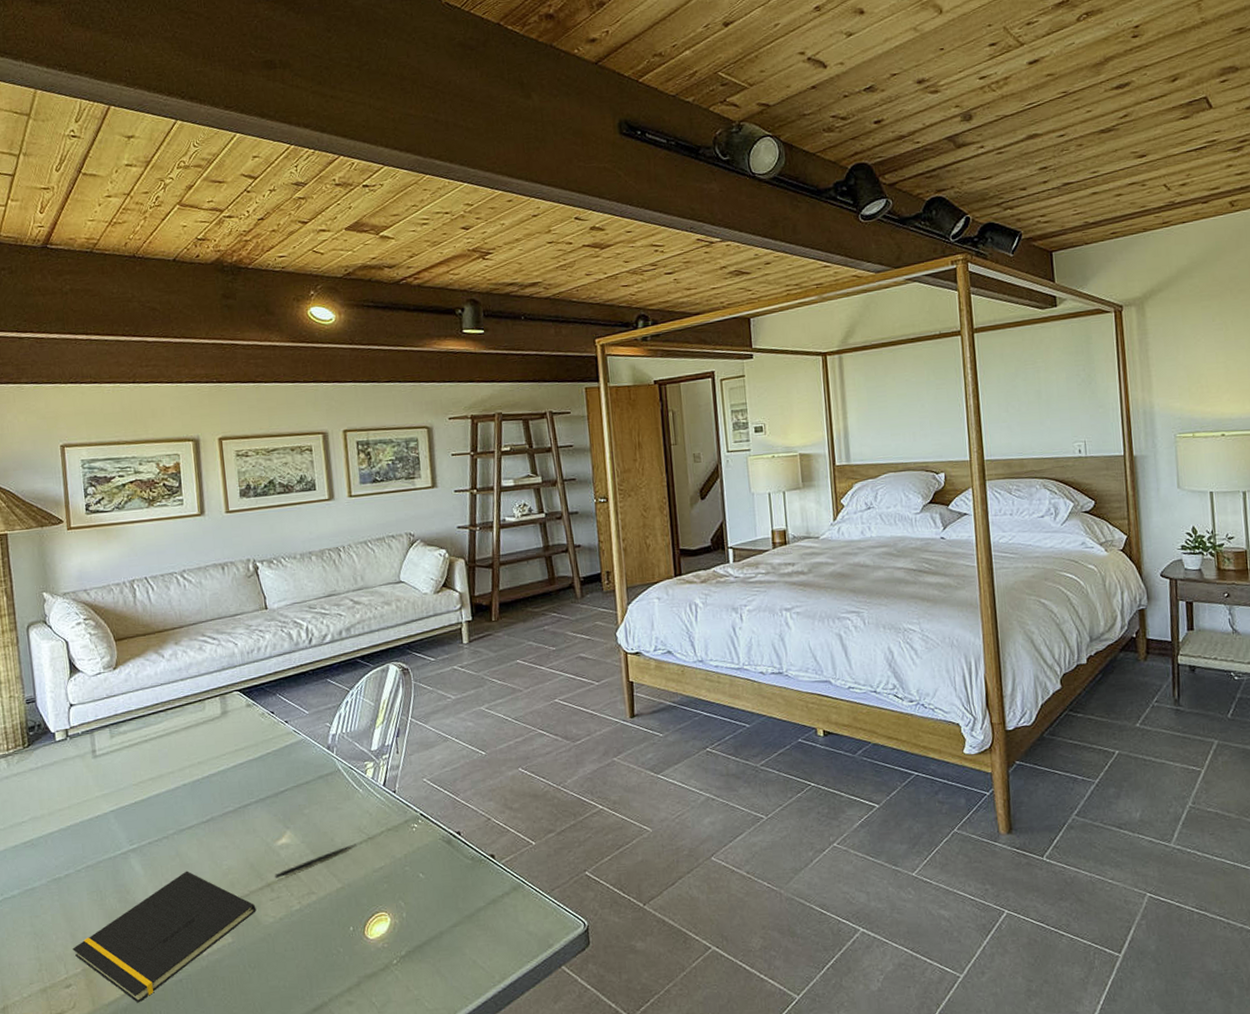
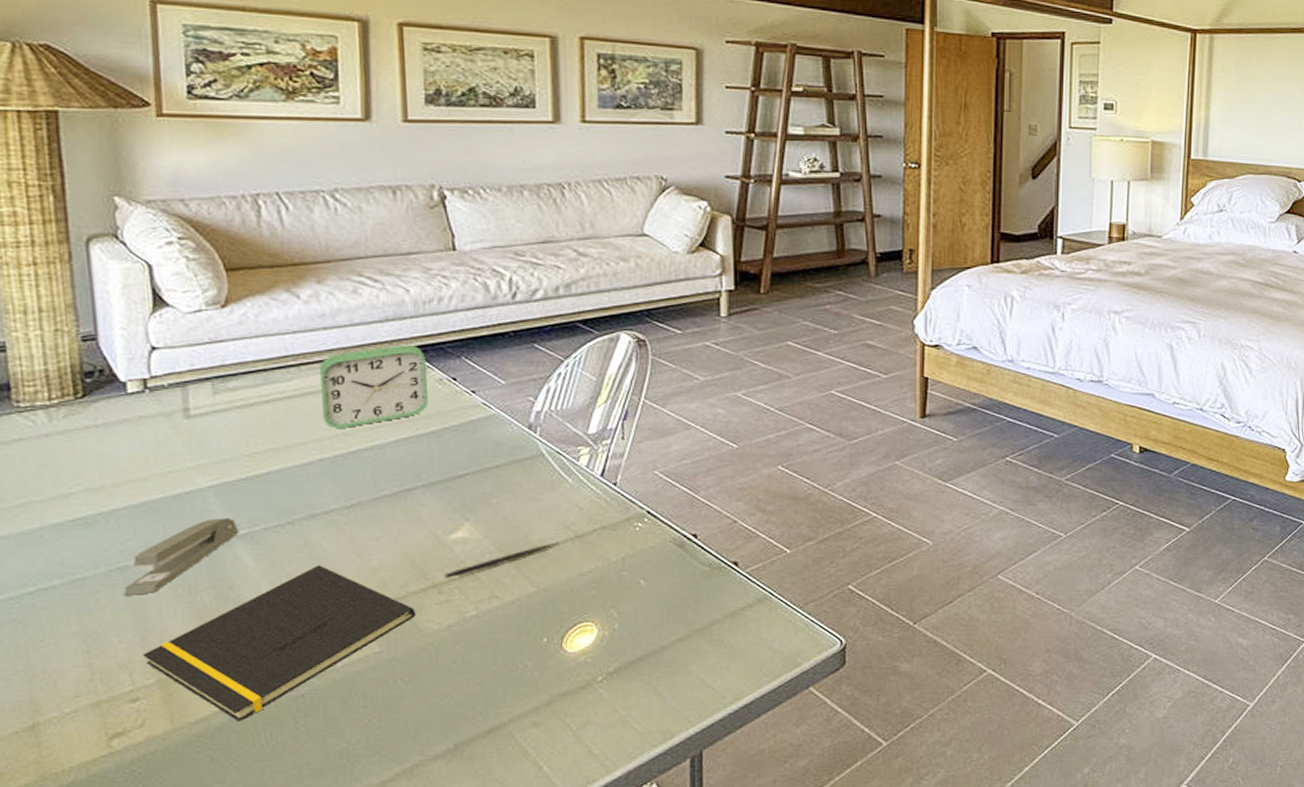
stapler: none [58,835,132,901] -> present [124,517,239,596]
alarm clock: none [180,687,256,759] -> present [320,344,429,428]

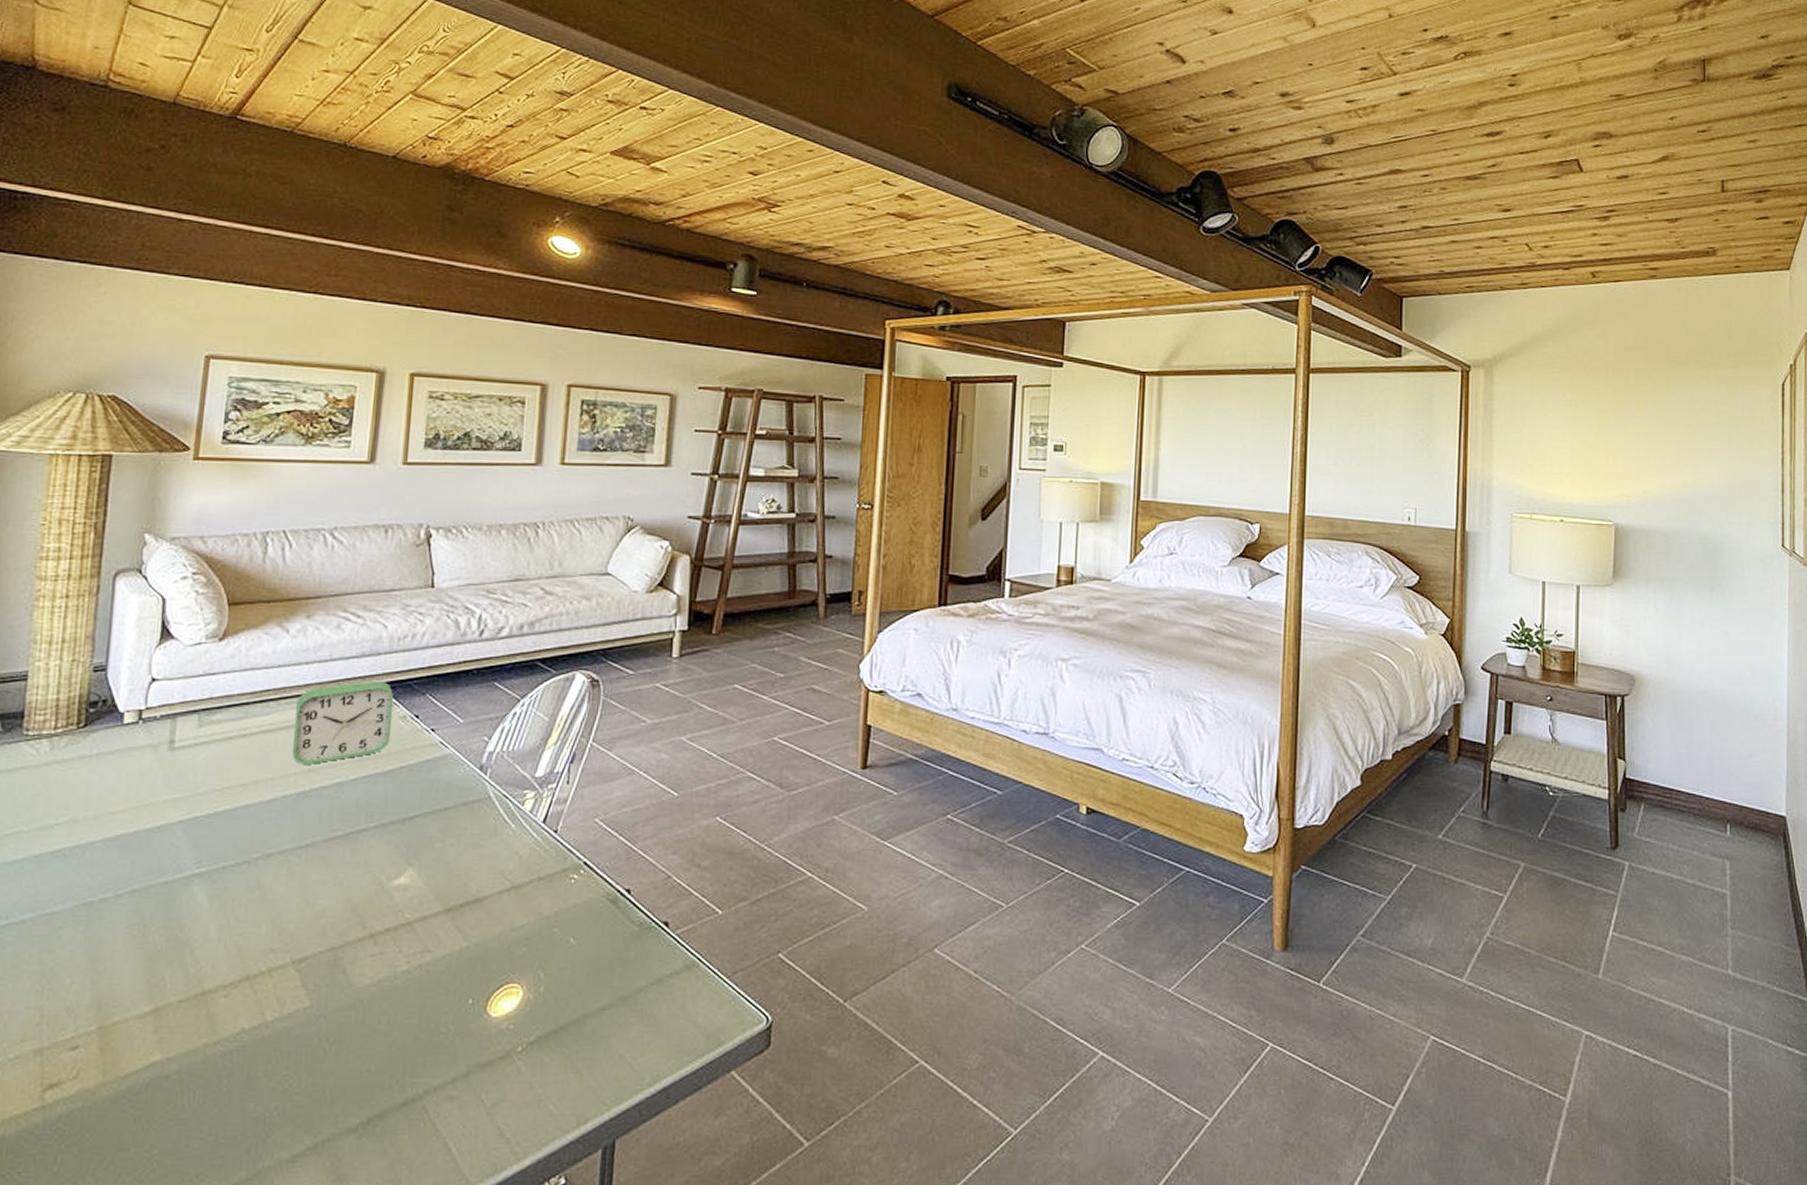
stapler: present [124,517,239,596] -> none [84,854,199,933]
notepad: present [143,565,416,722] -> none [90,908,350,1078]
pen: present [444,542,560,579] -> none [381,892,496,928]

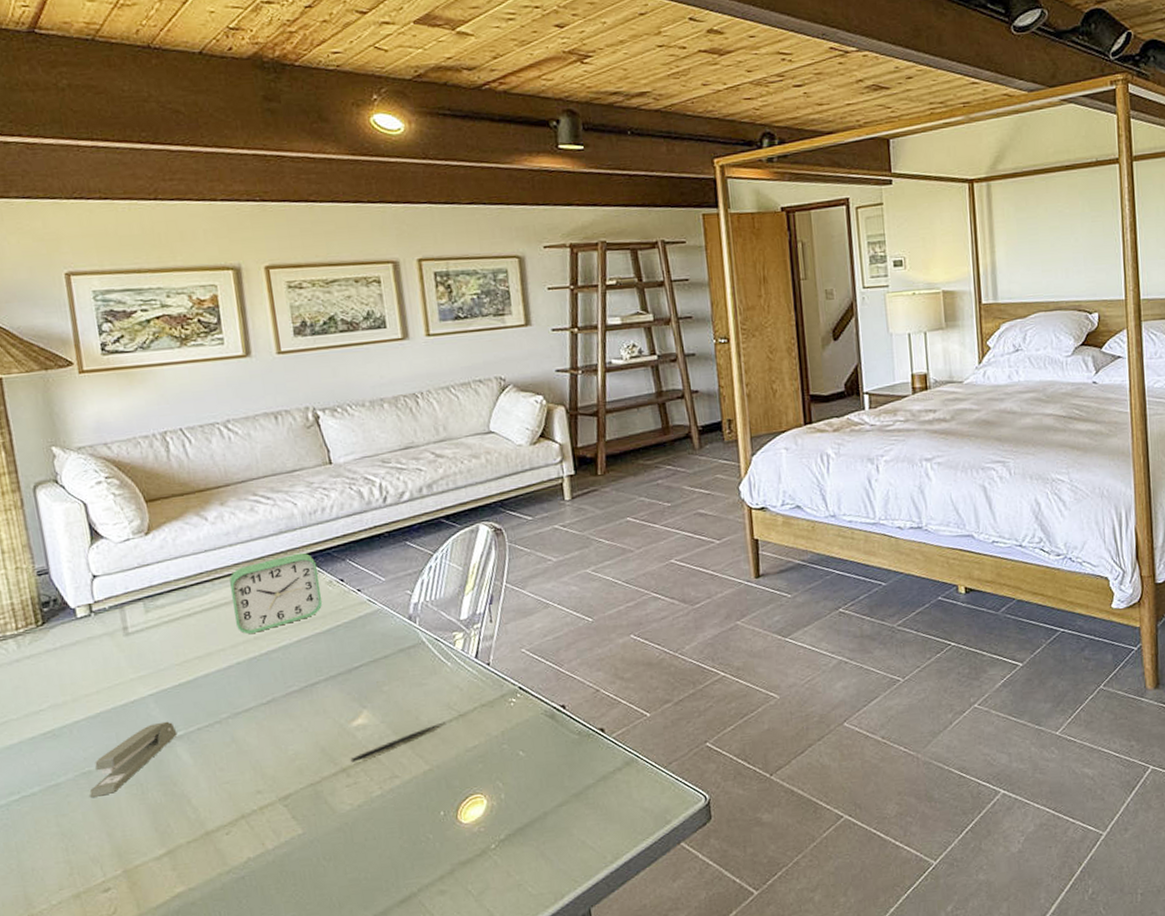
stapler: none [84,854,199,933] -> present [89,721,178,797]
pen: none [381,892,496,928] -> present [350,721,446,763]

